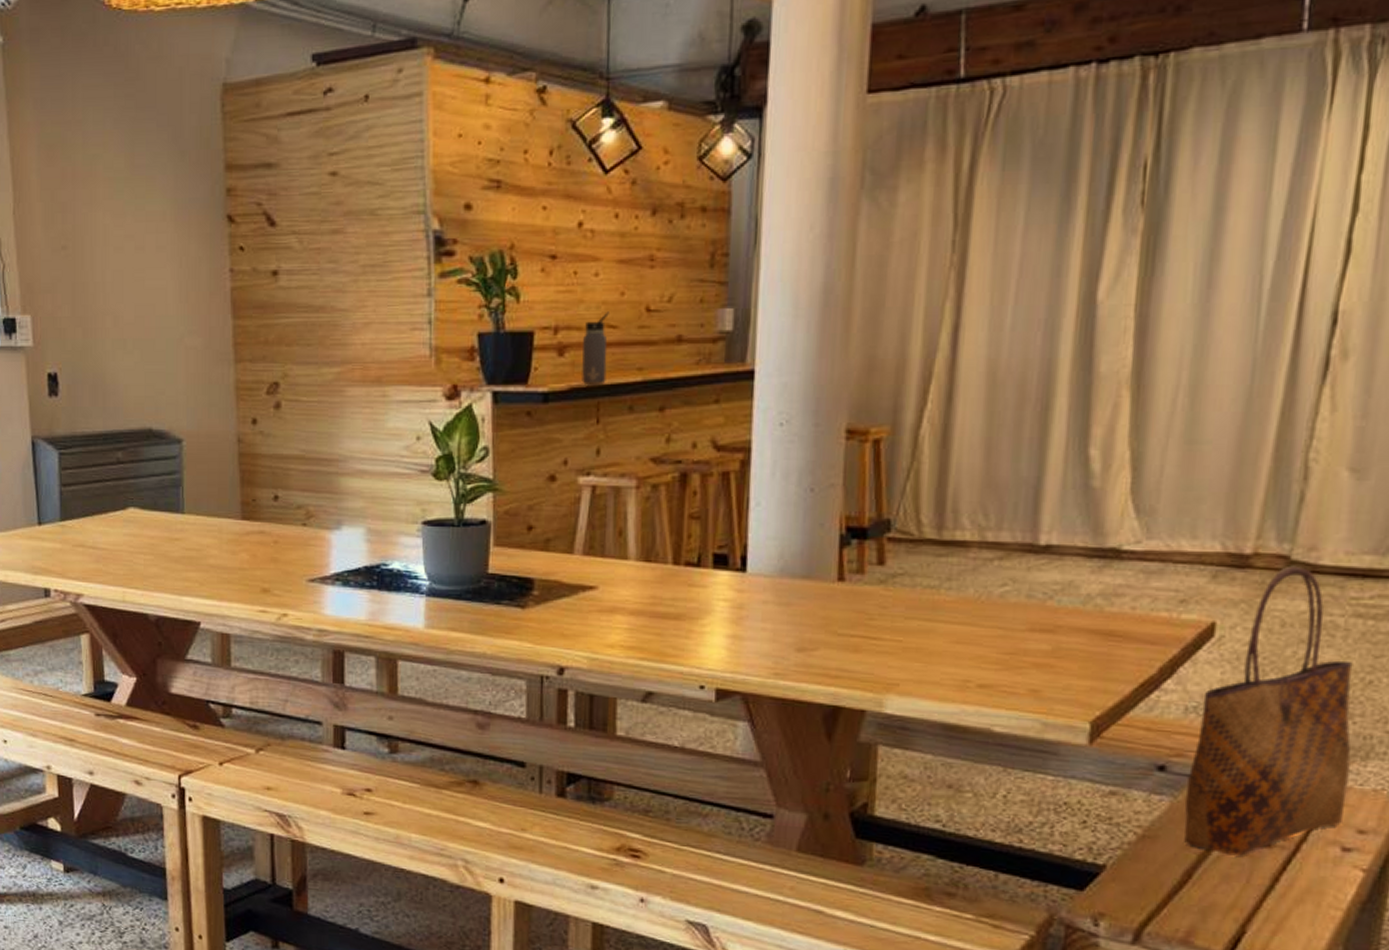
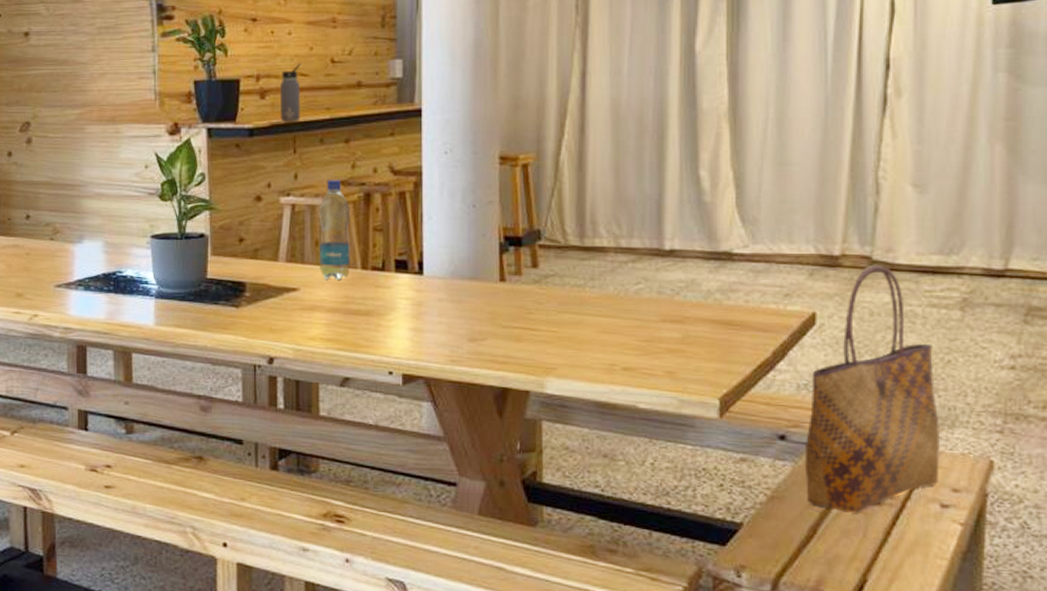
bottle: none [622,457,661,577] -> present [318,180,350,280]

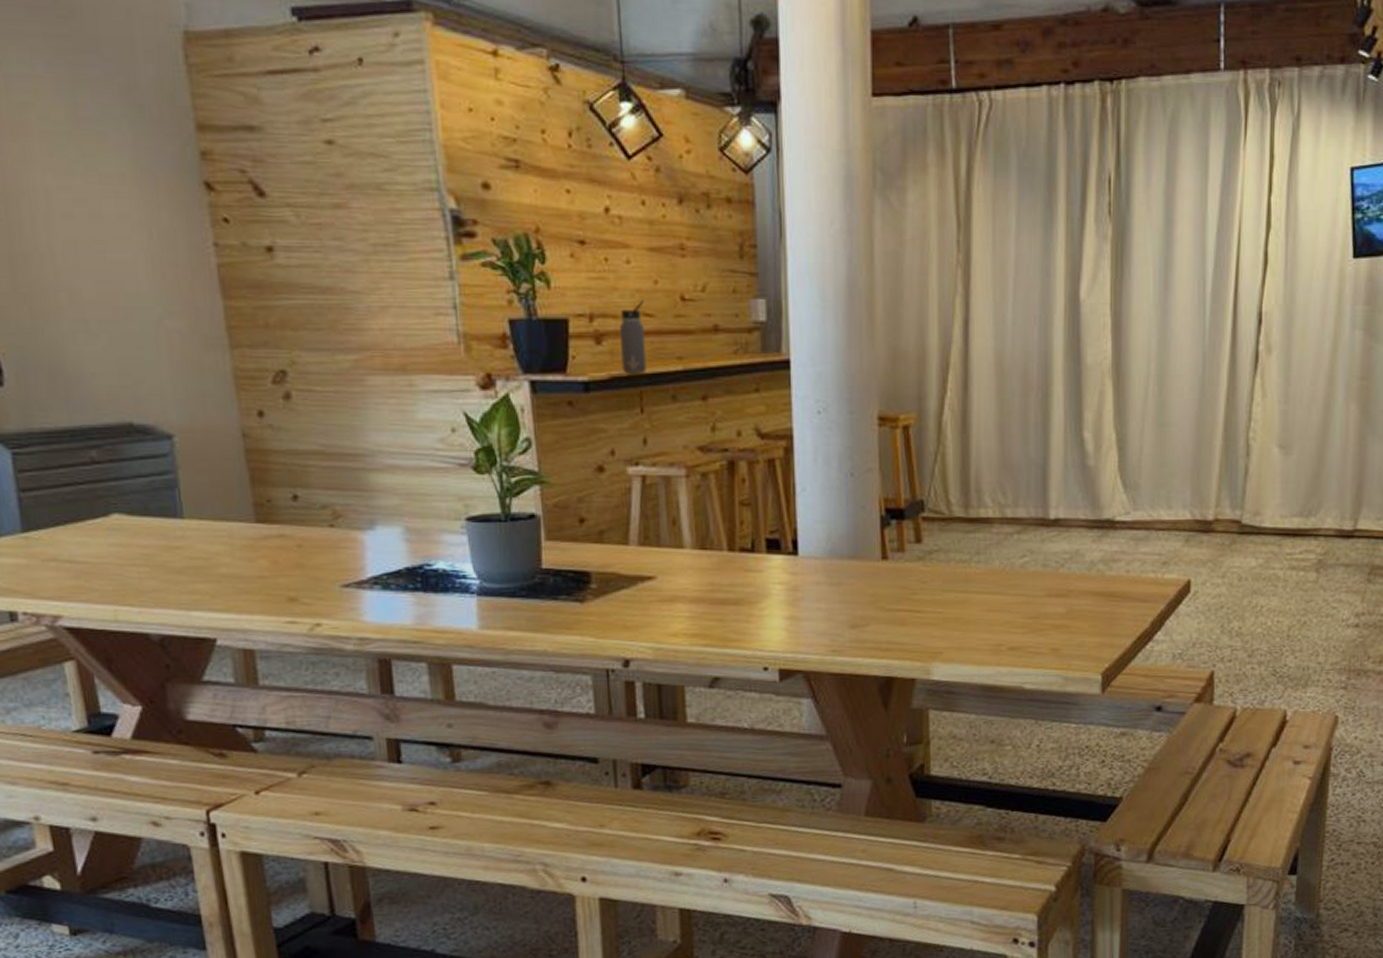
bottle: present [318,180,350,280] -> none [674,446,715,565]
tote bag: present [804,264,940,513] -> none [1178,528,1295,777]

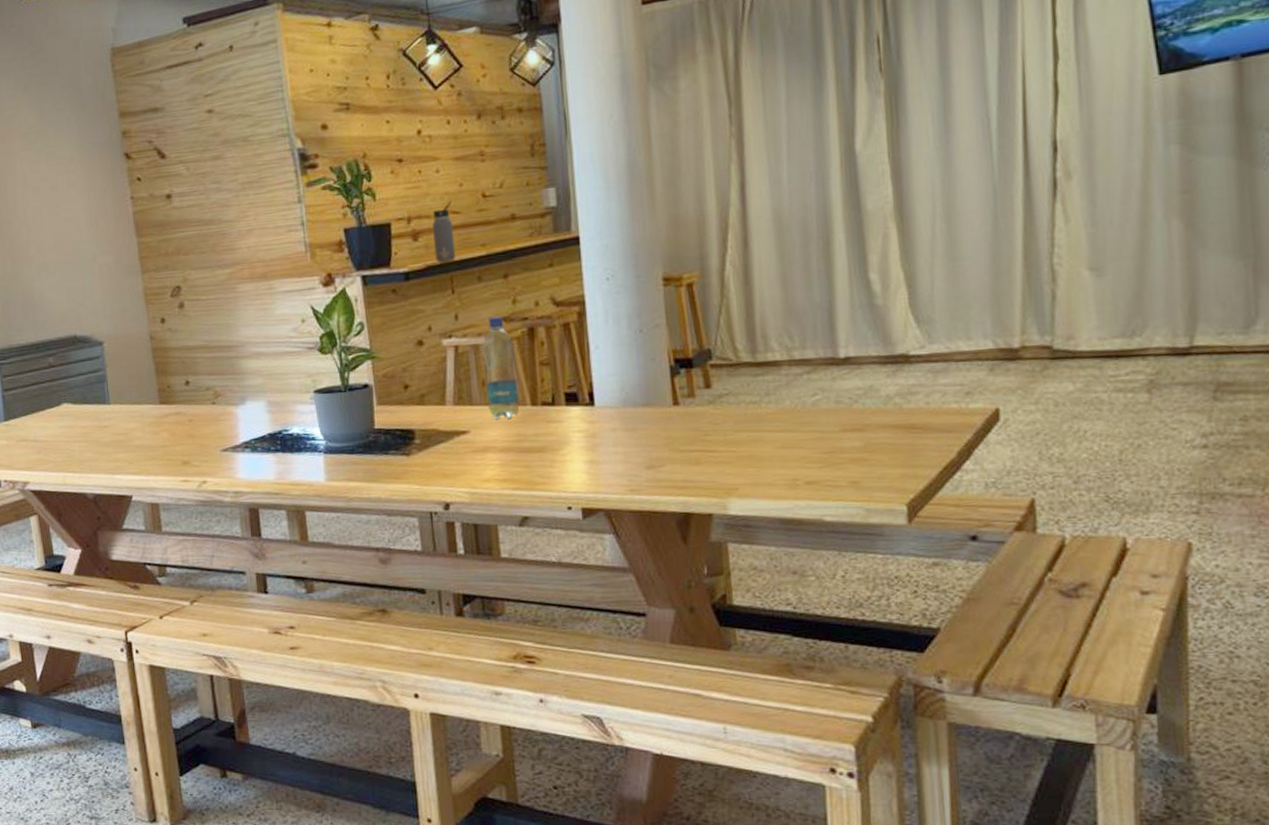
bottle: none [674,446,715,565] -> present [482,317,520,419]

